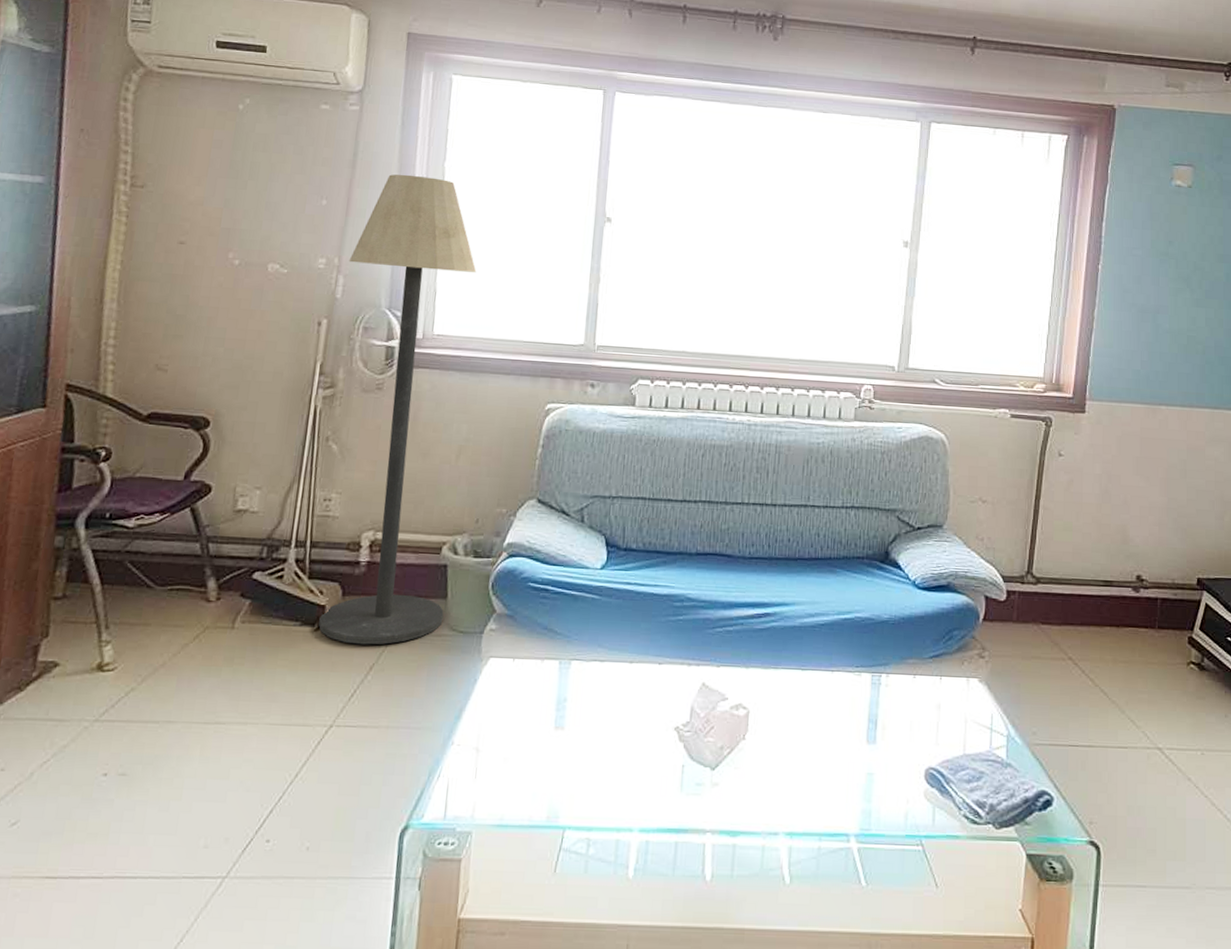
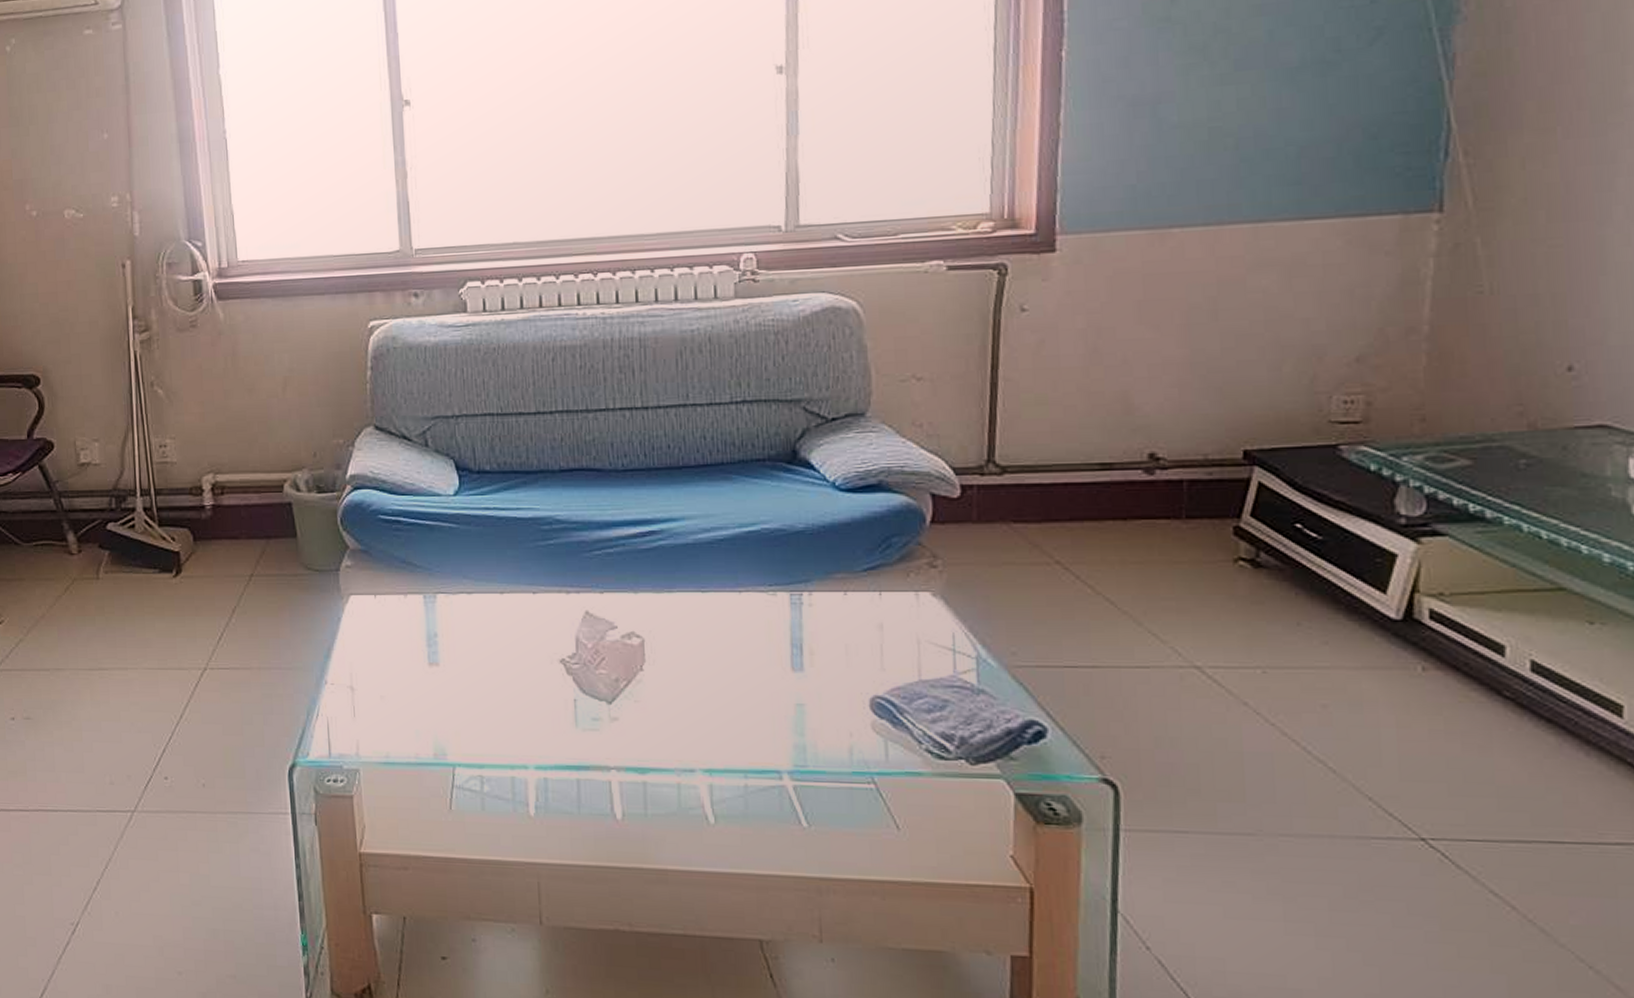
floor lamp: present [318,174,477,645] -> none [140,88,297,588]

